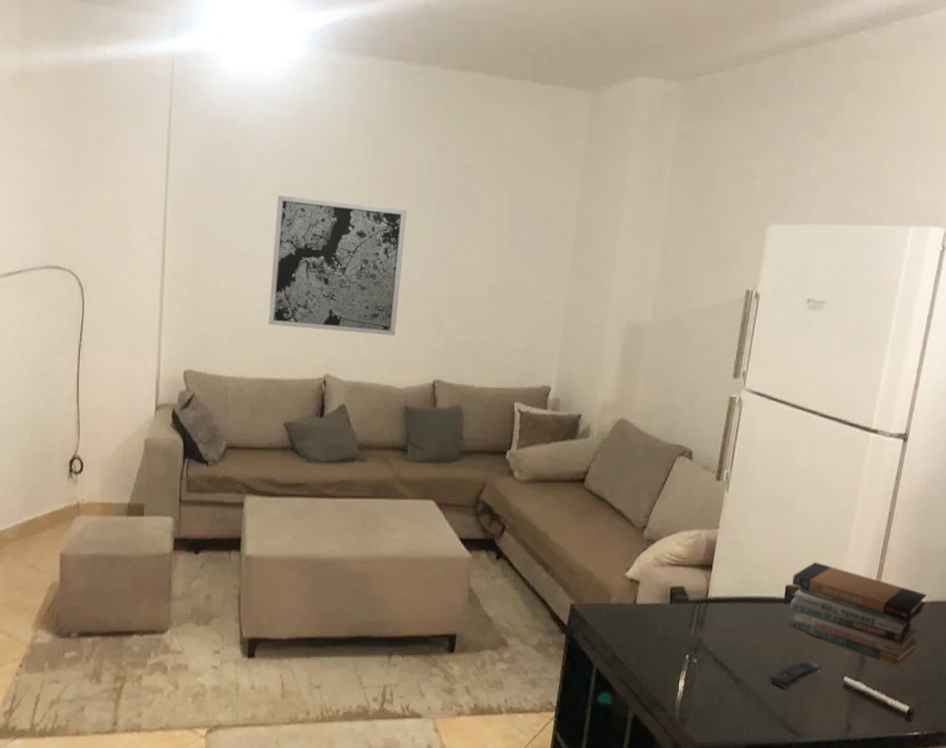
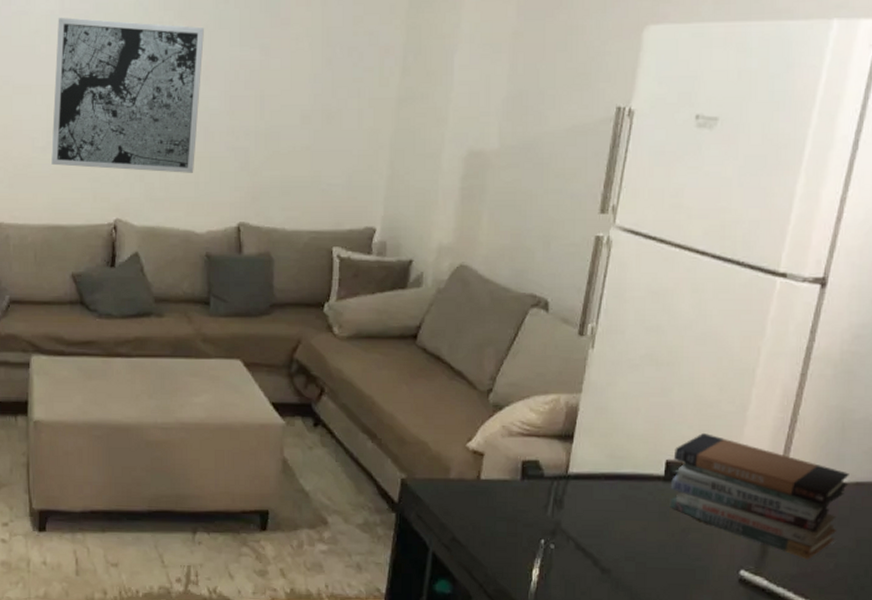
remote control: present [769,660,821,689] -> none [645,549,710,582]

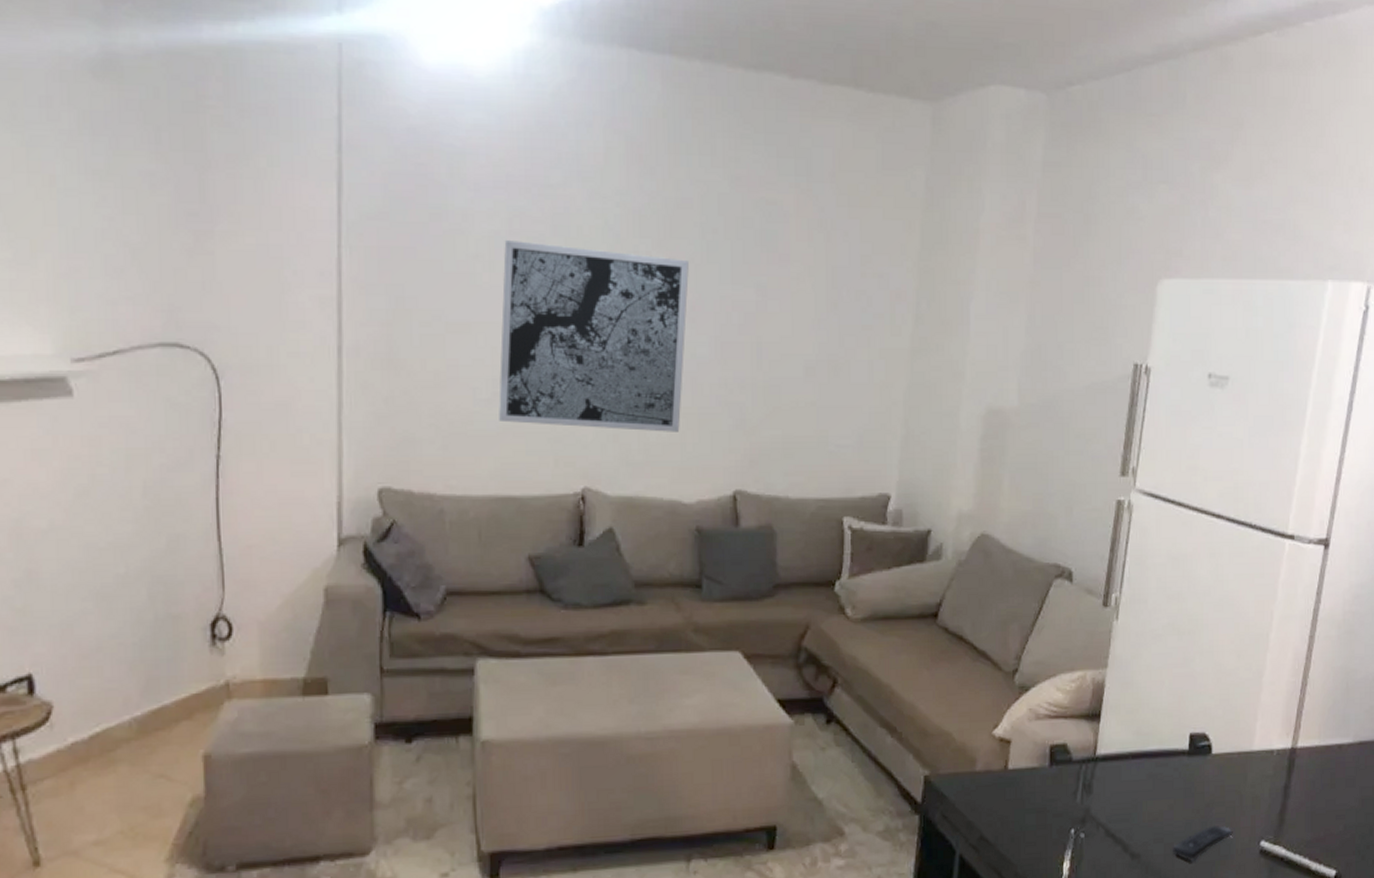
remote control: none [645,549,710,582] -> present [1173,825,1233,861]
book stack: present [669,432,849,560] -> none [1194,701,1354,824]

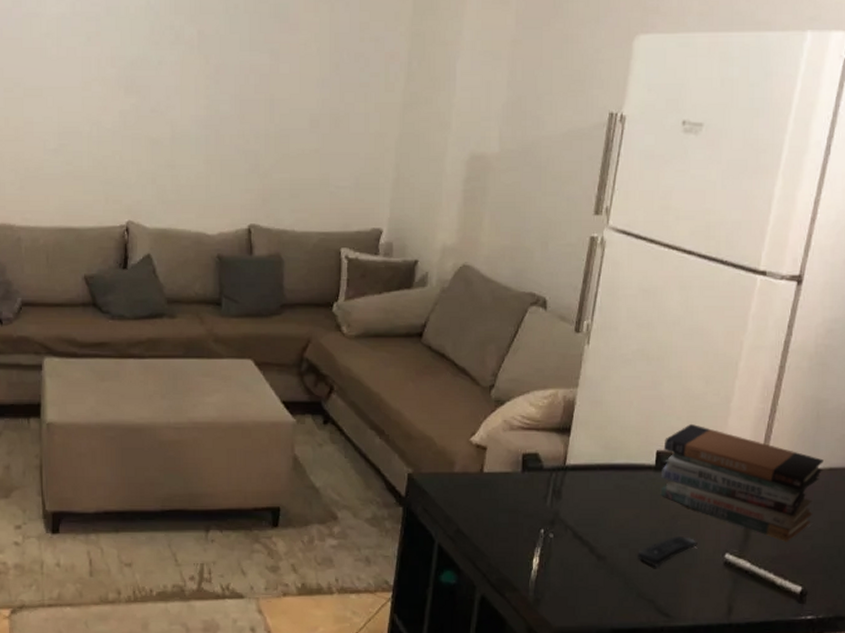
wall art: present [498,240,689,432] -> none [63,20,214,176]
book stack: none [1194,701,1354,824] -> present [660,423,824,542]

